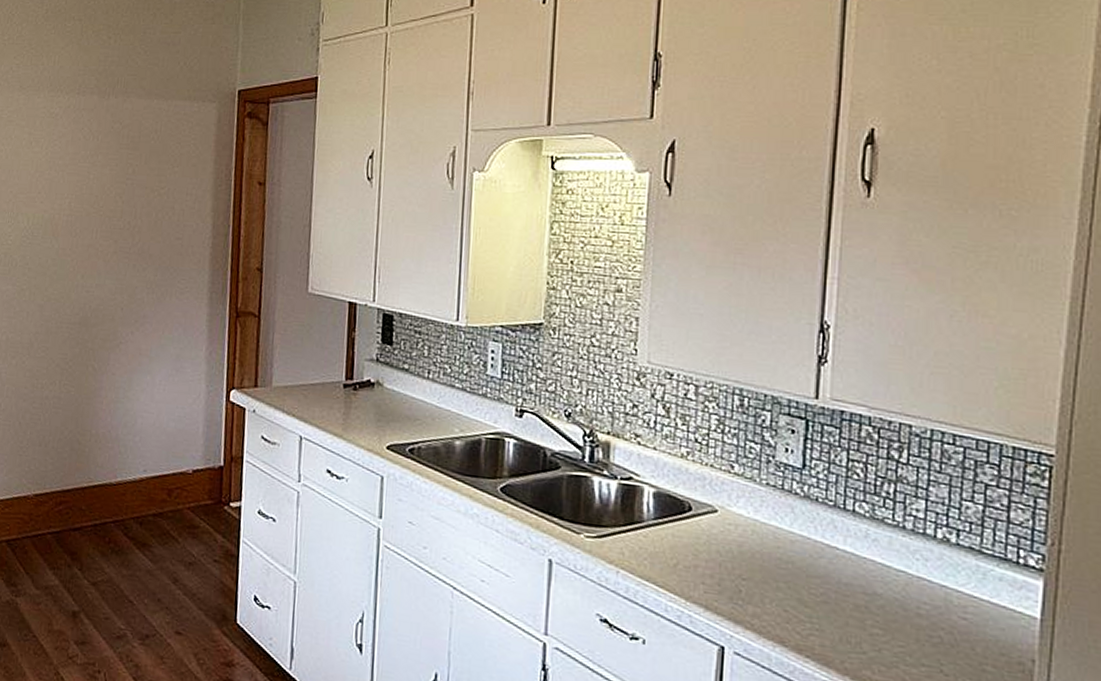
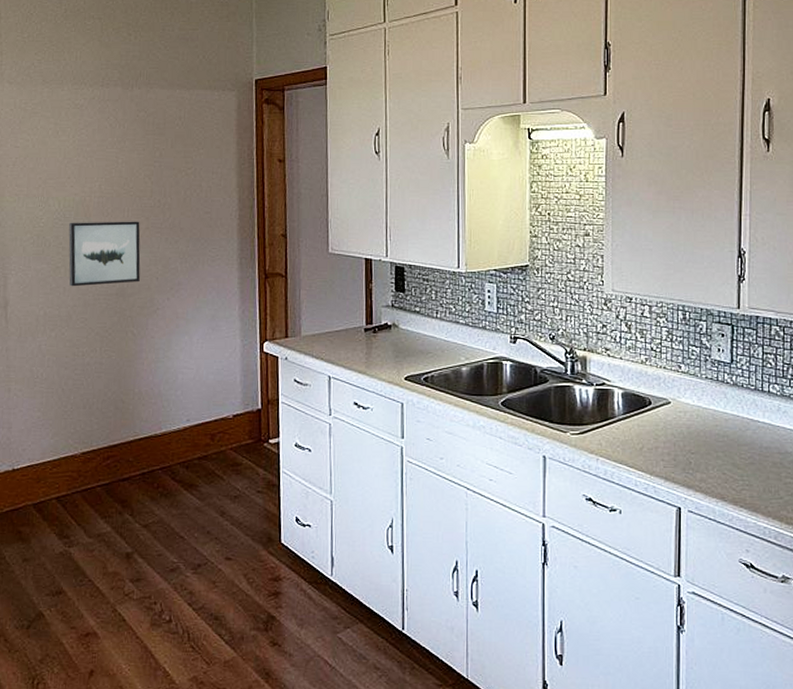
wall art: none [33,241,108,312] -> present [68,221,141,287]

